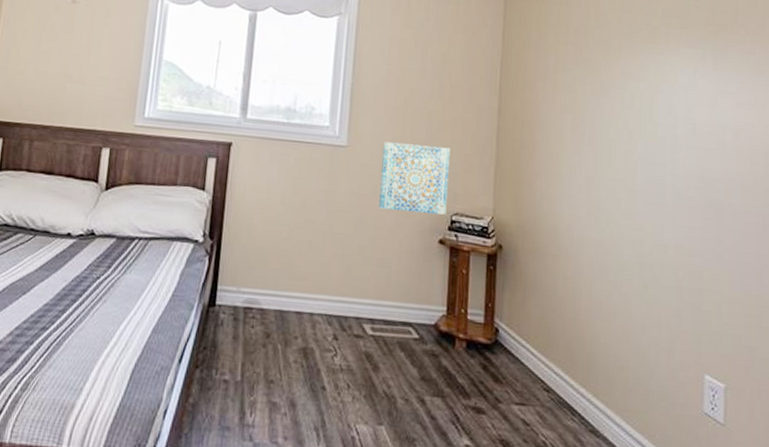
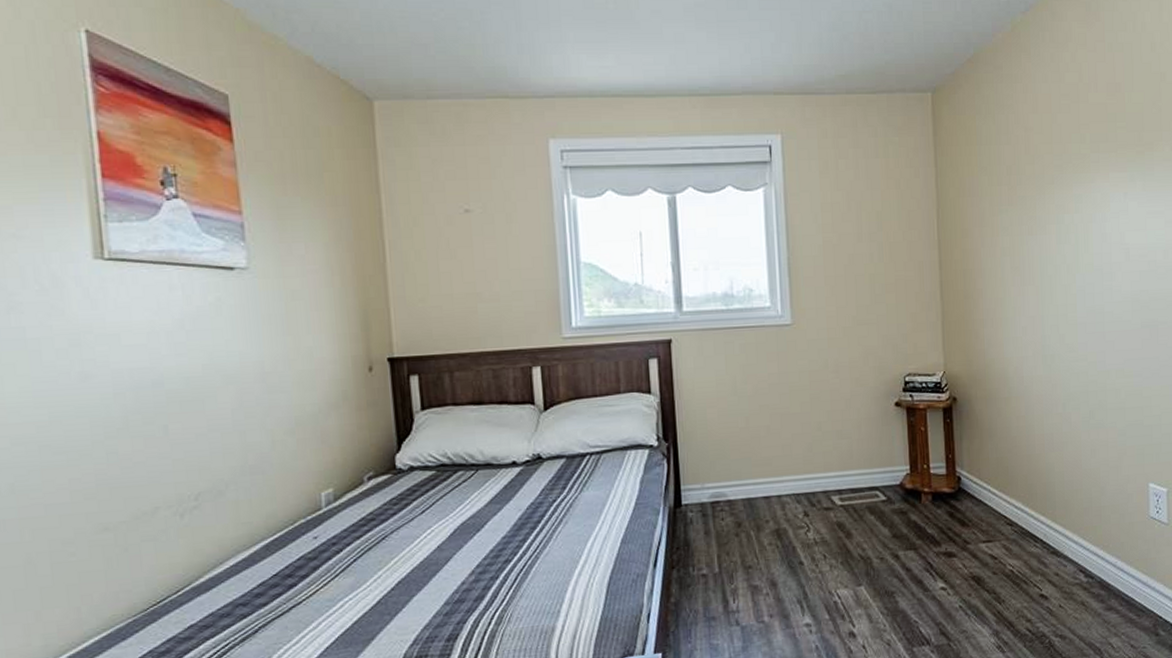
wall art: present [379,141,450,215] -> none [828,310,899,382]

